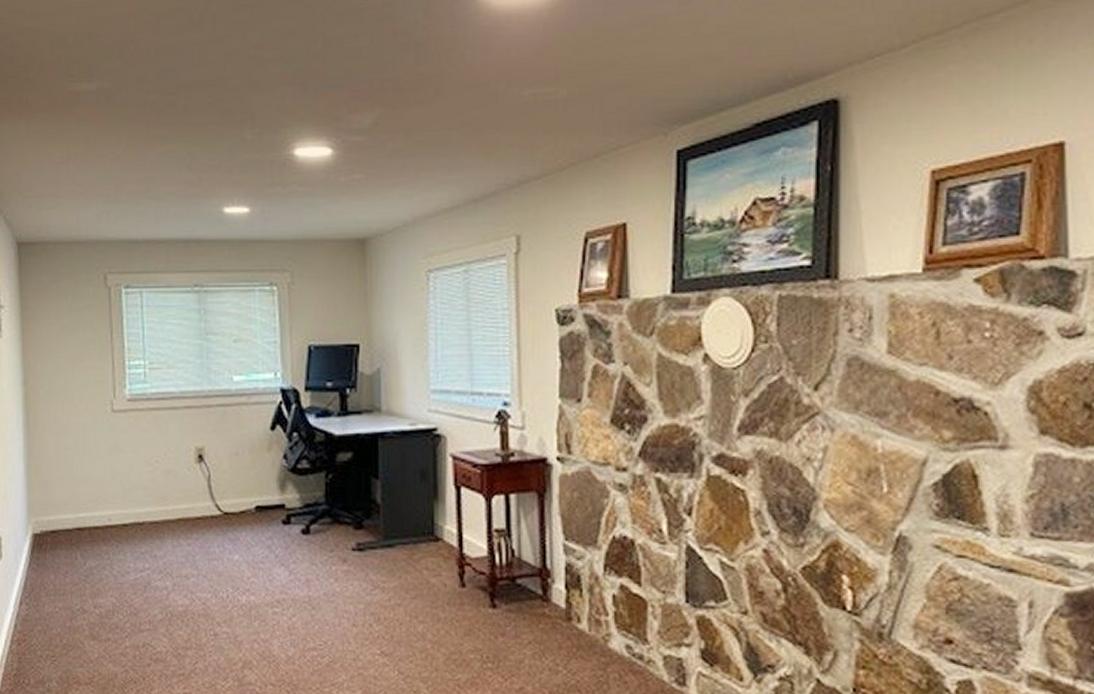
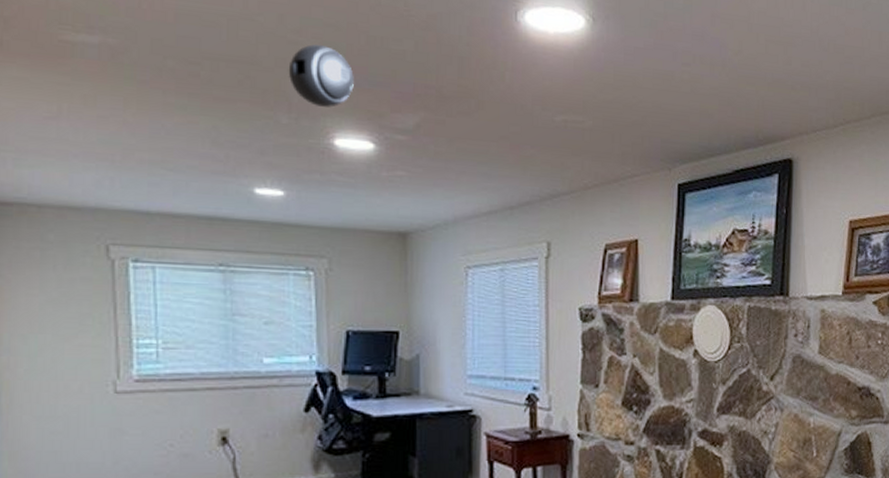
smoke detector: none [251,55,312,118] -> present [288,44,354,108]

